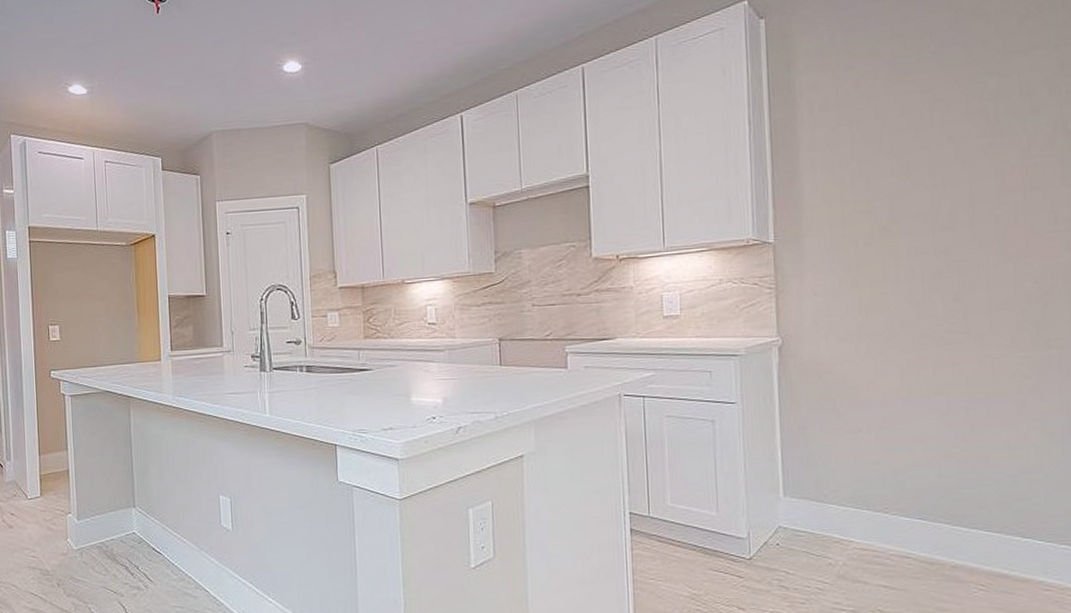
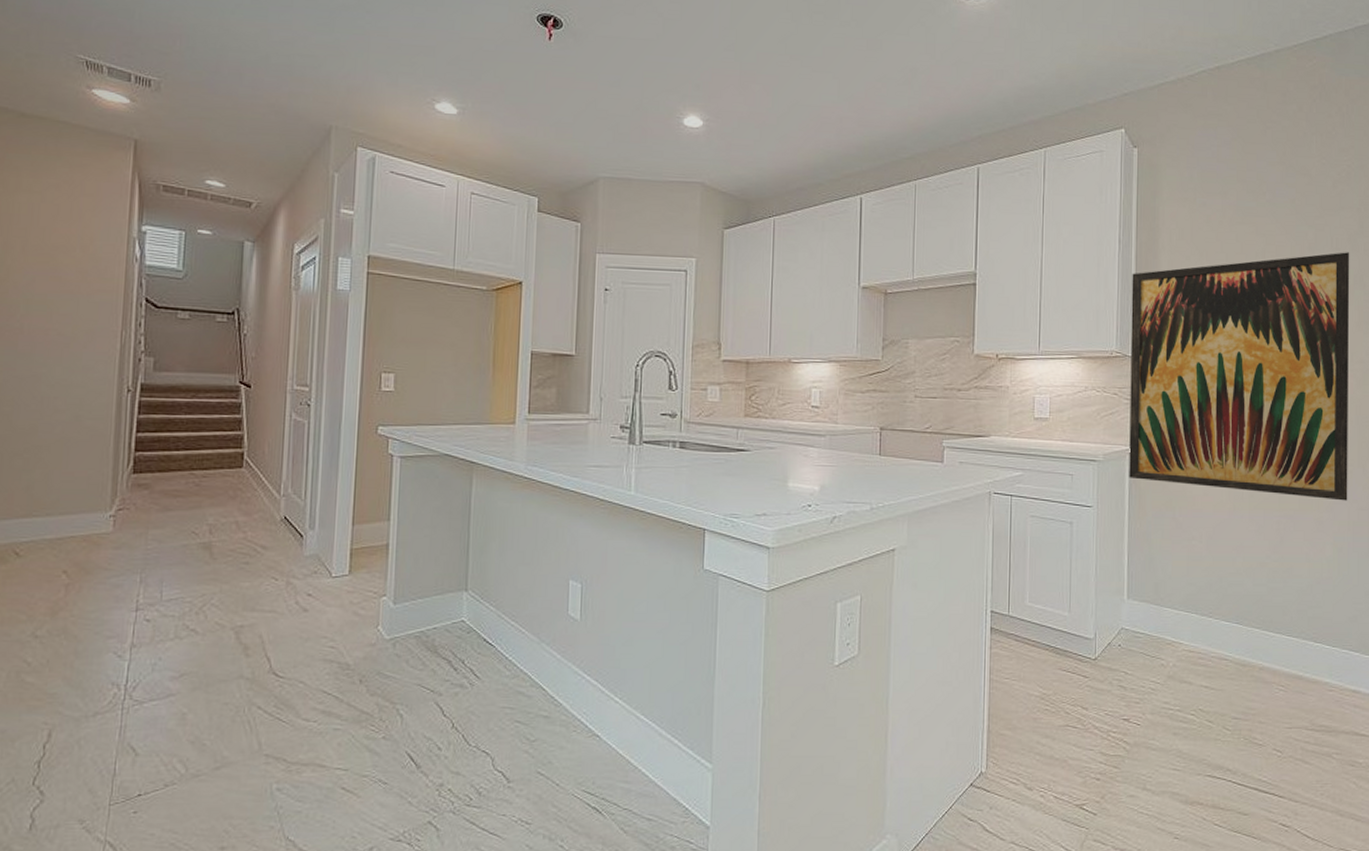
wall art: none [767,97,1059,380] -> present [1129,252,1350,501]

